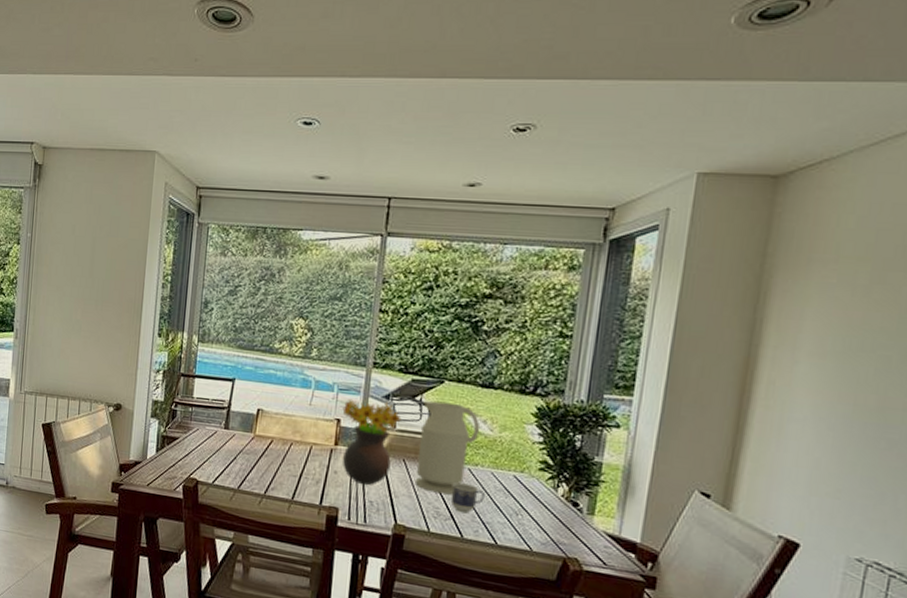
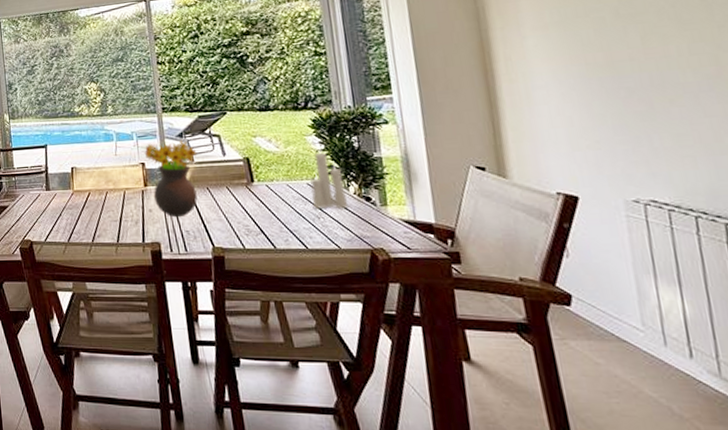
water jug: present [415,400,481,495] -> none [212,129,268,213]
cup: present [450,482,485,514] -> none [255,199,287,226]
candle: none [513,438,555,510] -> present [310,146,349,209]

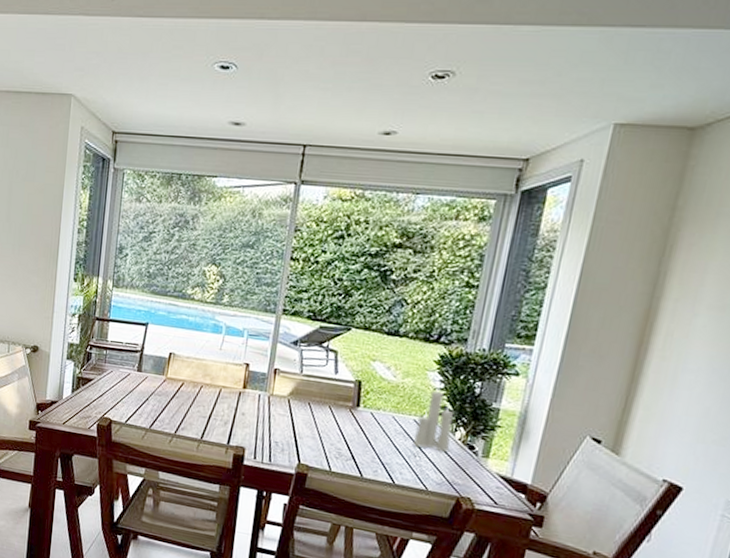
flower arrangement: present [144,139,198,218] -> none [250,344,308,427]

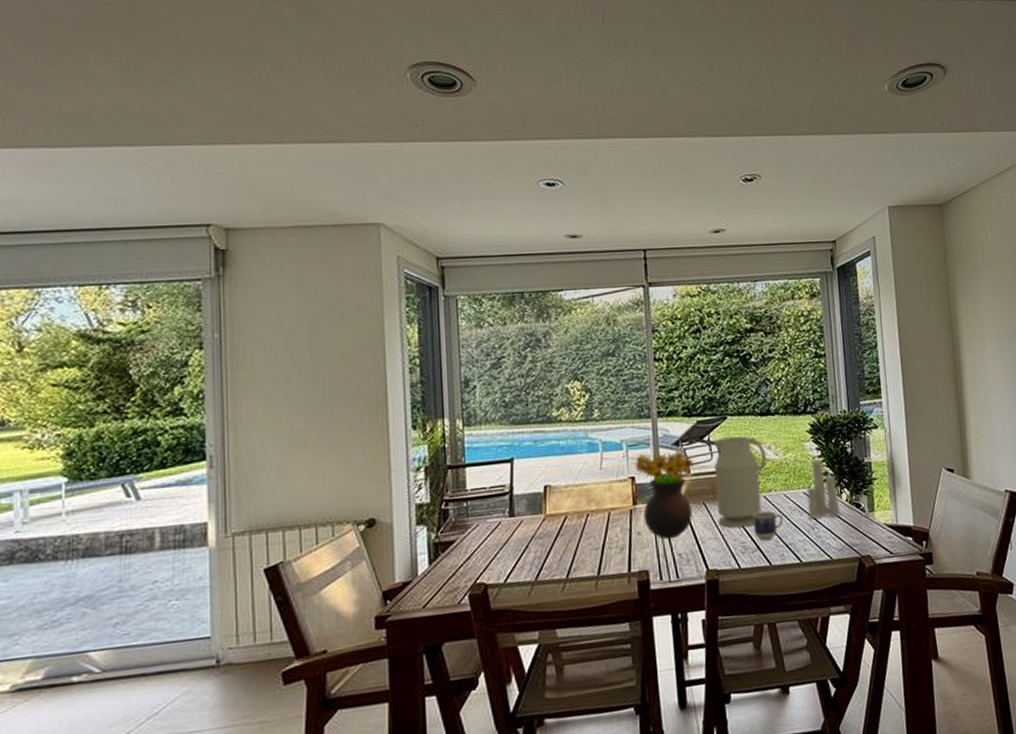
flower arrangement: none [250,344,308,427] -> present [635,448,694,539]
water jug: none [318,347,385,437] -> present [711,436,767,529]
cup: none [352,425,385,455] -> present [752,511,783,541]

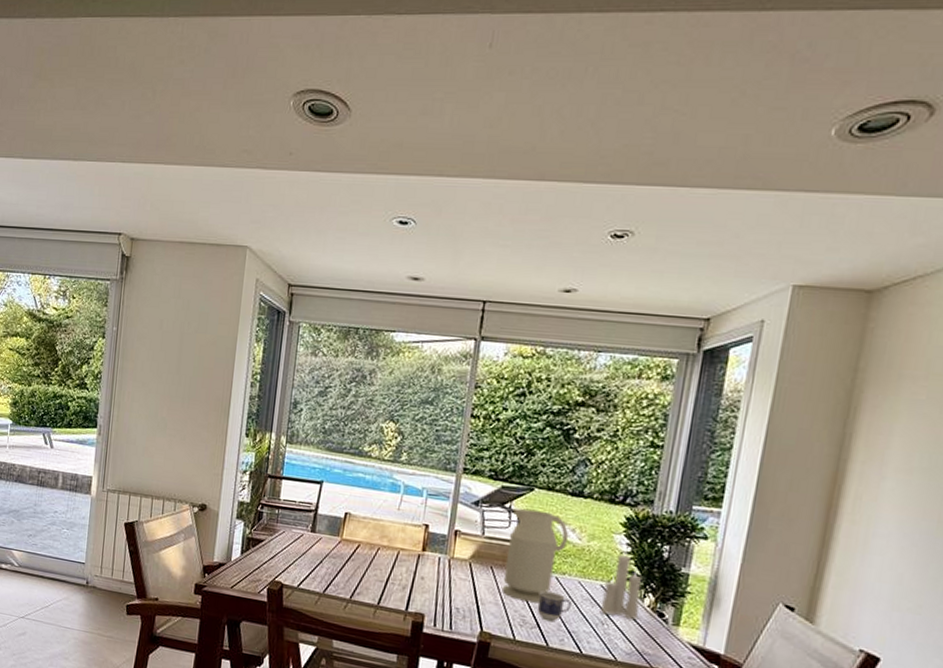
flower arrangement: present [635,448,694,539] -> none [429,504,490,592]

